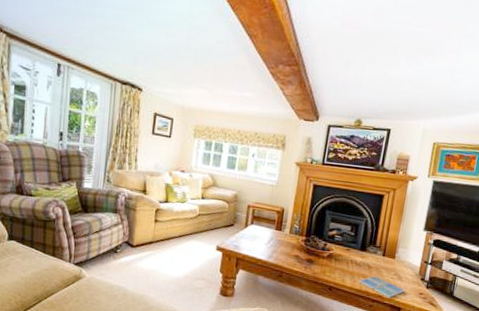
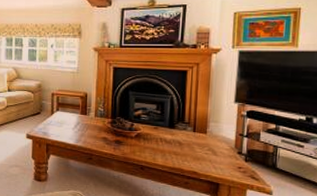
drink coaster: present [358,275,405,299] -> none [170,152,222,175]

